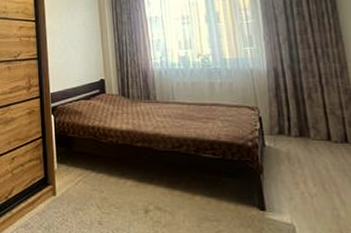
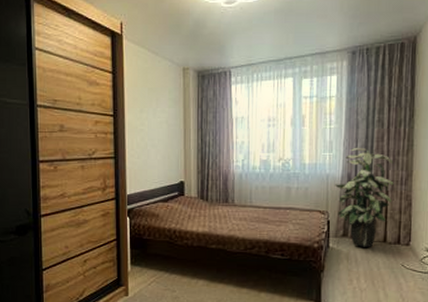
indoor plant: none [261,40,329,146] -> present [335,147,394,247]

